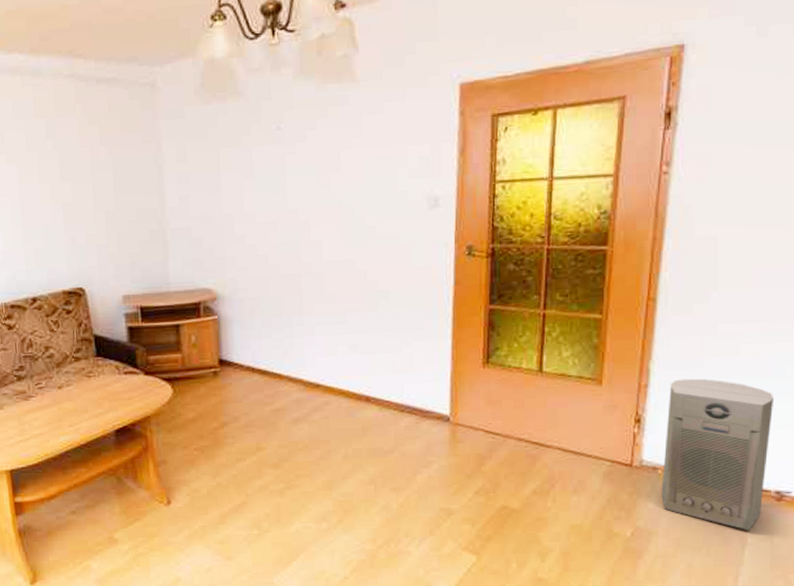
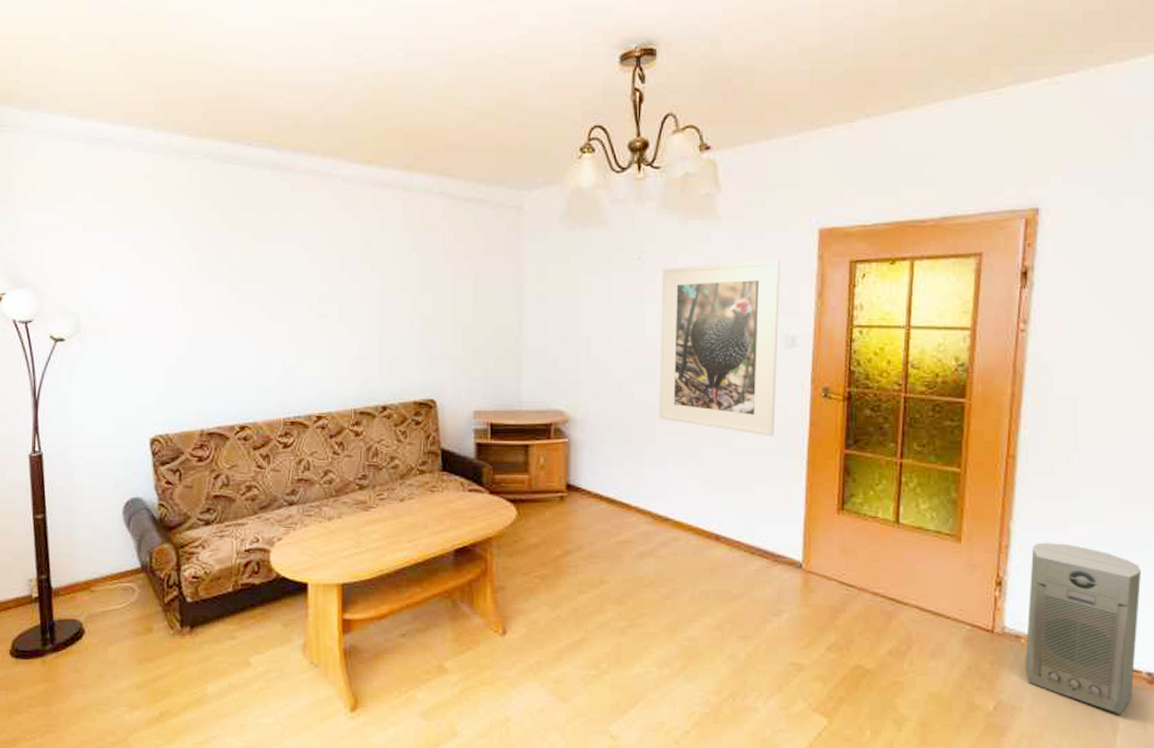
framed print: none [302,118,422,299] -> present [659,259,781,437]

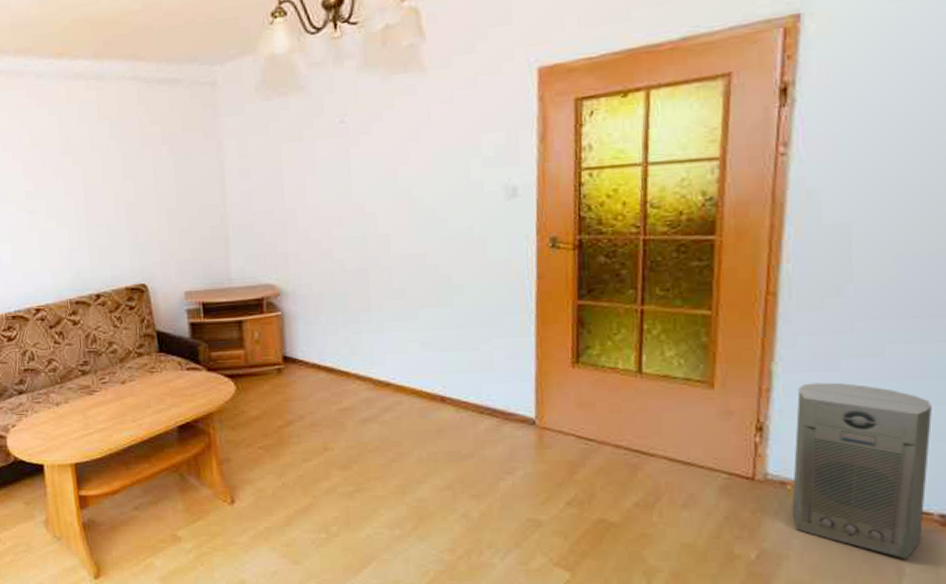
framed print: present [659,259,781,437] -> none [367,105,499,294]

